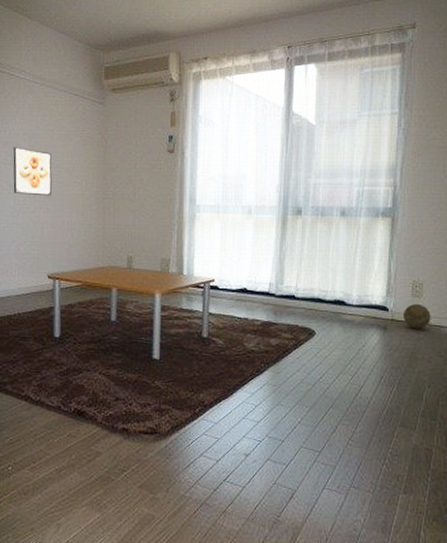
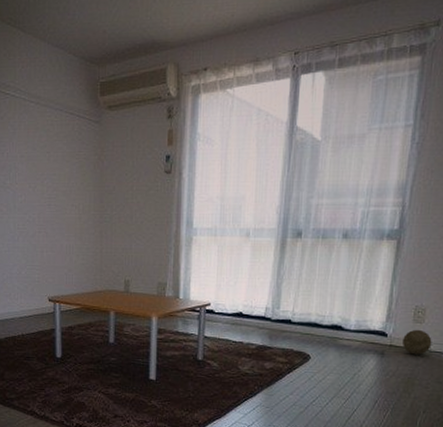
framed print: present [13,146,52,196] -> none [12,169,50,220]

